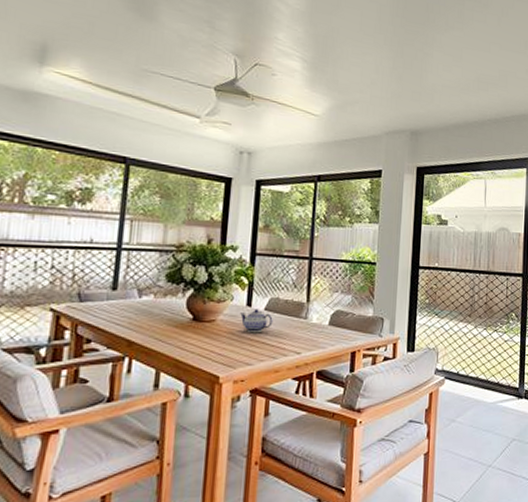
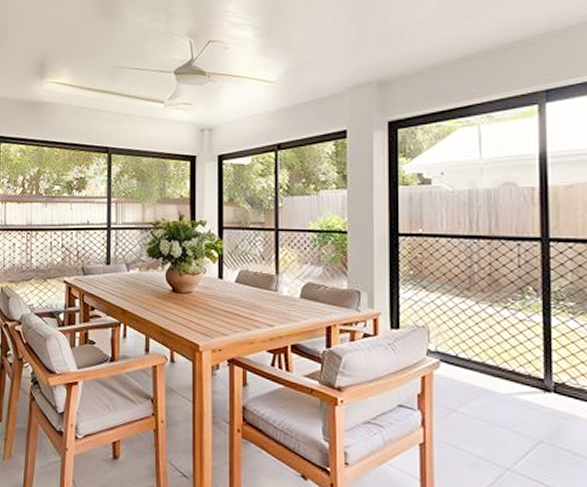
teapot: present [240,309,273,333] -> none [213,281,244,305]

